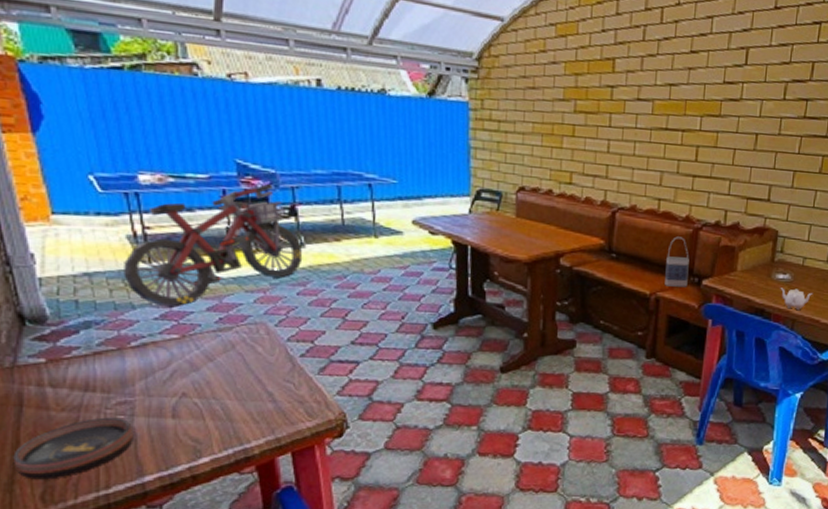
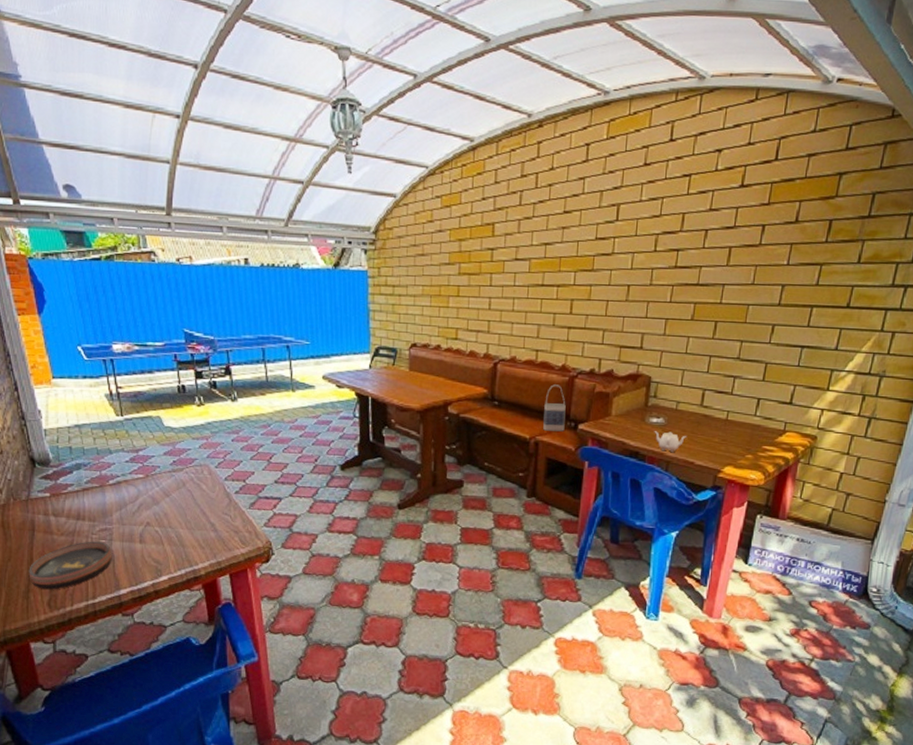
bicycle: present [123,183,303,306] -> none [103,348,236,451]

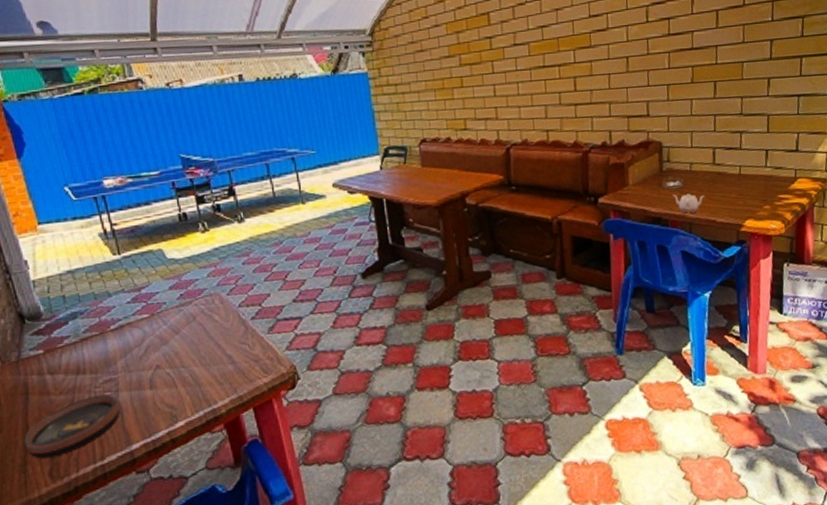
bag: present [543,384,566,432] -> none [562,162,585,209]

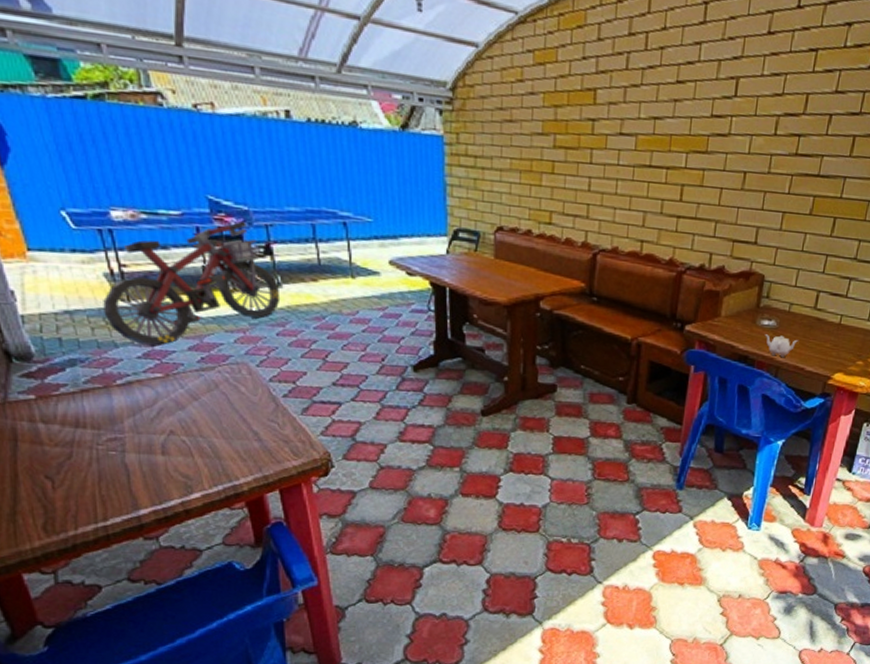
ashtray: present [24,394,120,459] -> none [13,453,127,511]
bicycle: none [98,170,244,291] -> present [103,220,281,345]

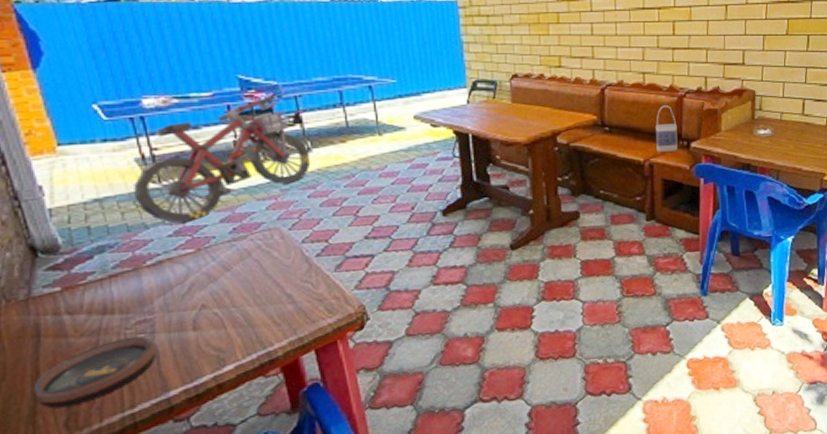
ashtray: none [13,453,127,511] -> present [33,336,156,409]
bag: none [647,280,672,333] -> present [656,105,678,152]
teapot: present [765,334,798,358] -> none [762,141,792,162]

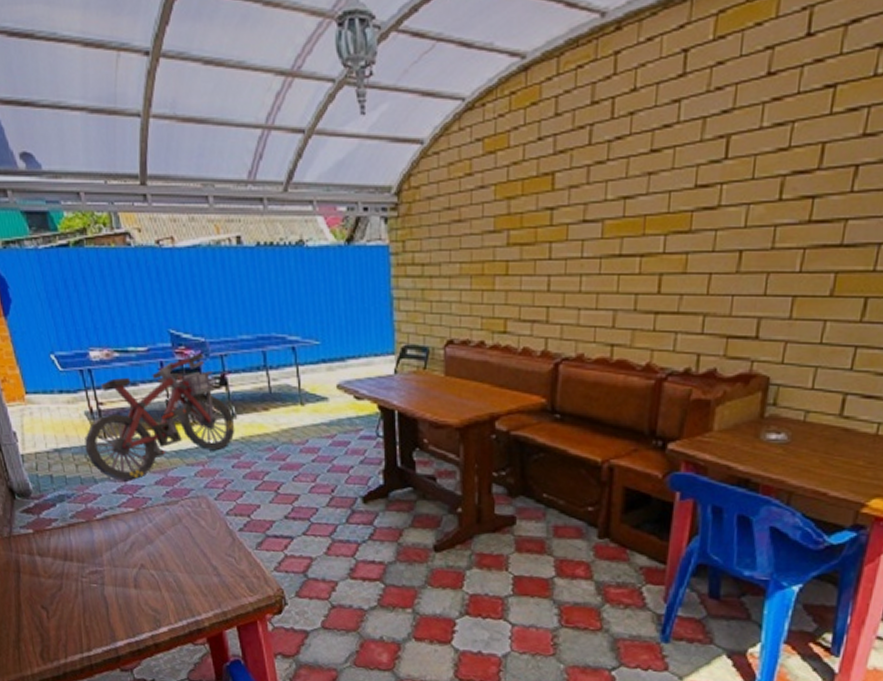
ashtray: present [33,336,156,409] -> none [17,585,106,640]
bag: present [656,105,678,152] -> none [620,390,651,453]

